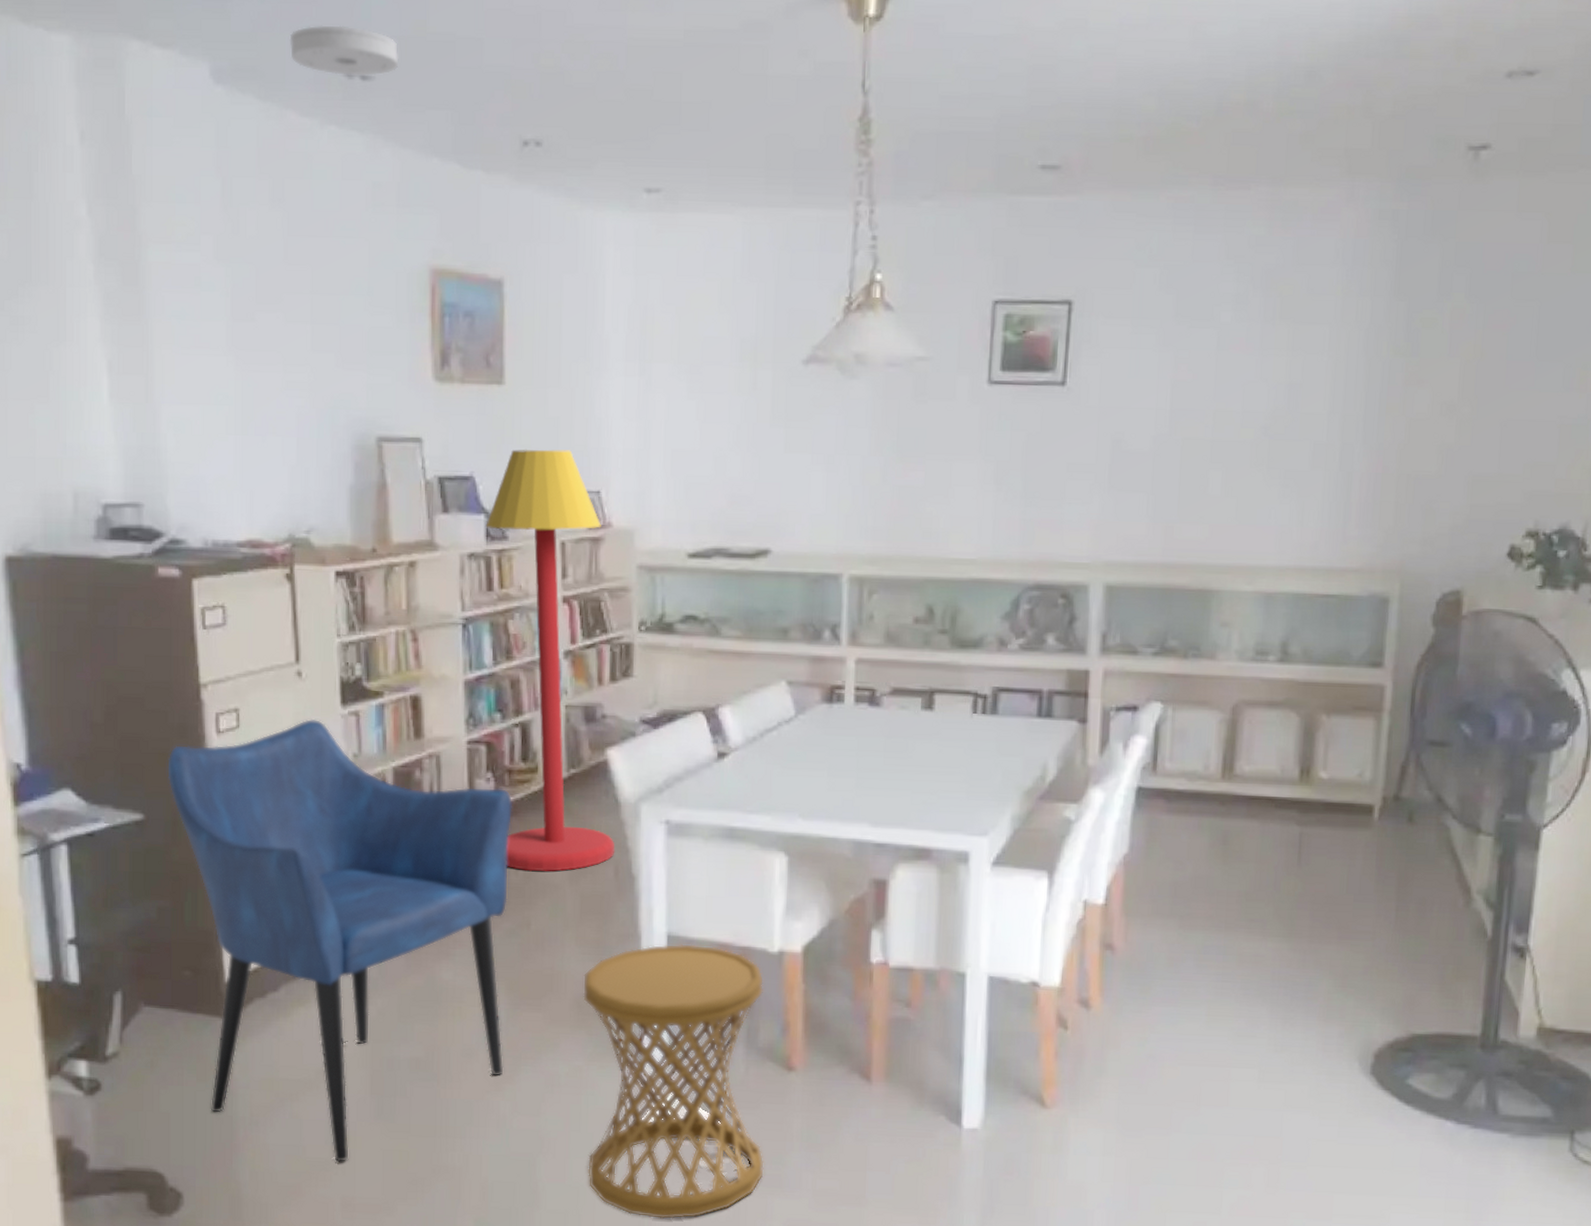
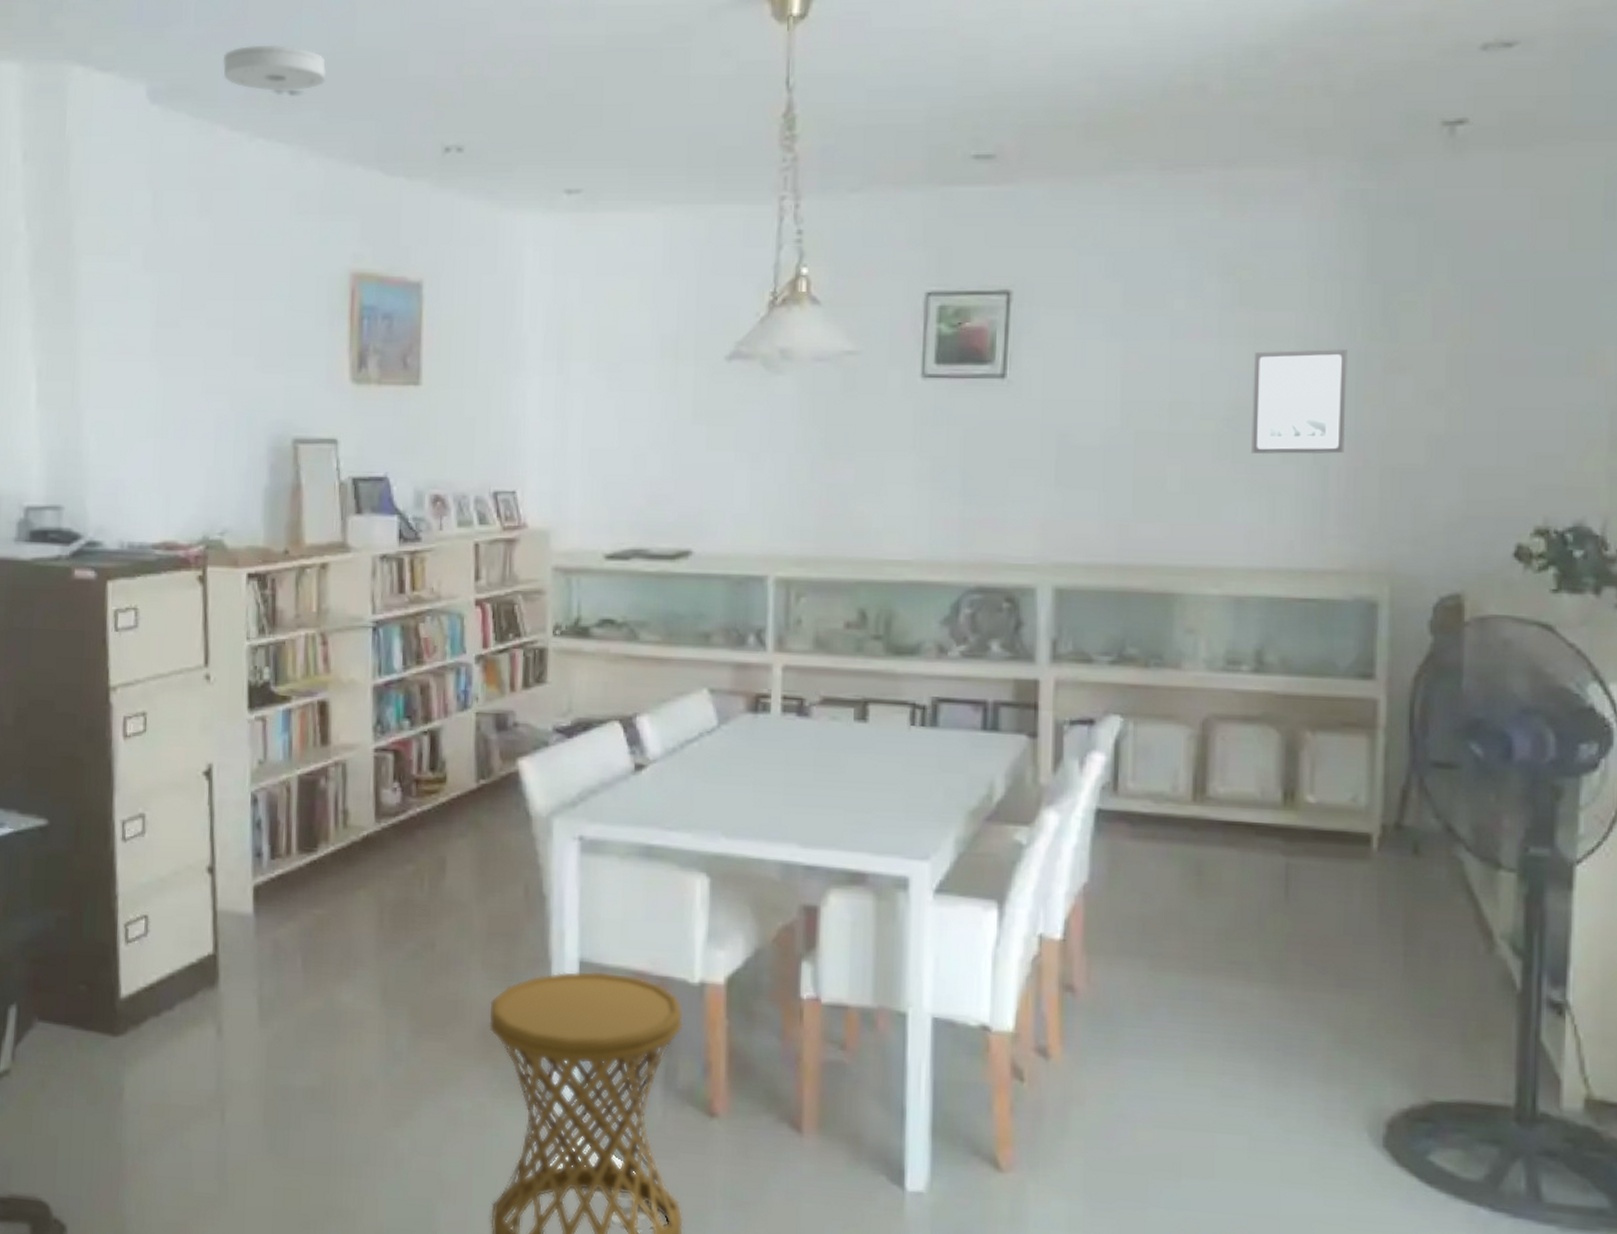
armchair: present [167,718,513,1162] -> none [73,723,420,1199]
floor lamp: present [486,449,615,872] -> none [399,449,526,889]
wall art: none [1285,362,1374,461] -> present [1251,349,1348,455]

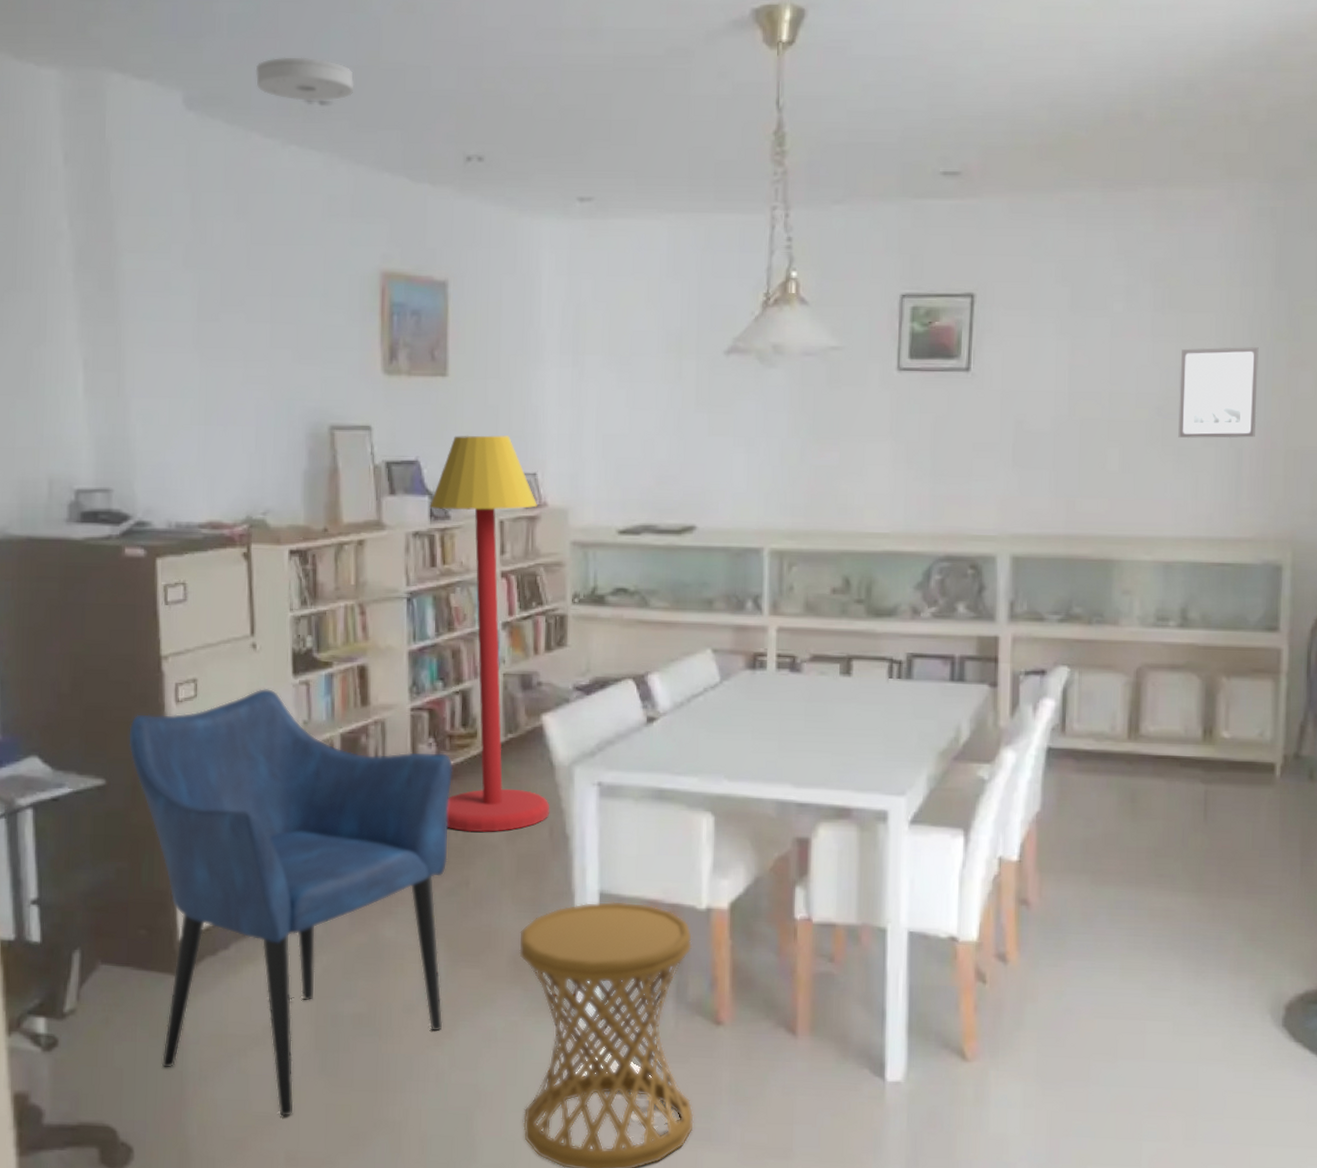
armchair: none [73,723,420,1199] -> present [129,688,454,1116]
floor lamp: none [399,449,526,889] -> present [429,435,550,832]

